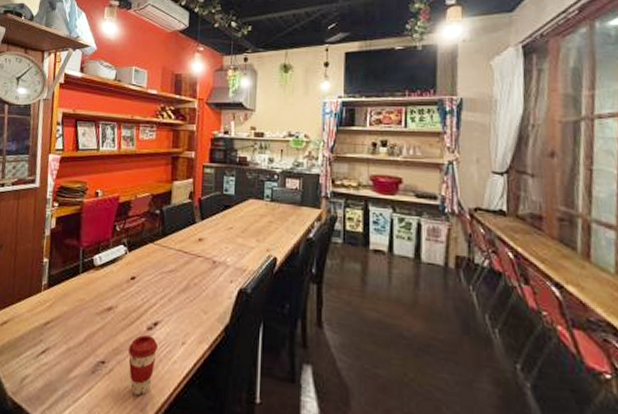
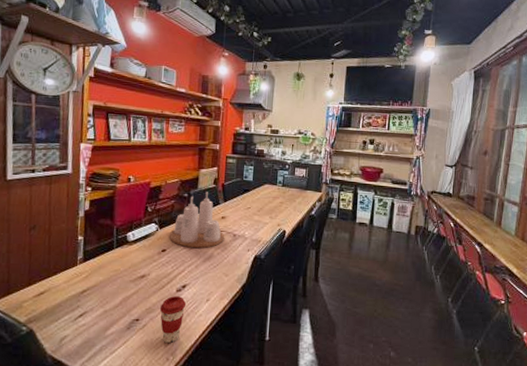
condiment set: none [138,208,202,277] -> present [169,192,224,248]

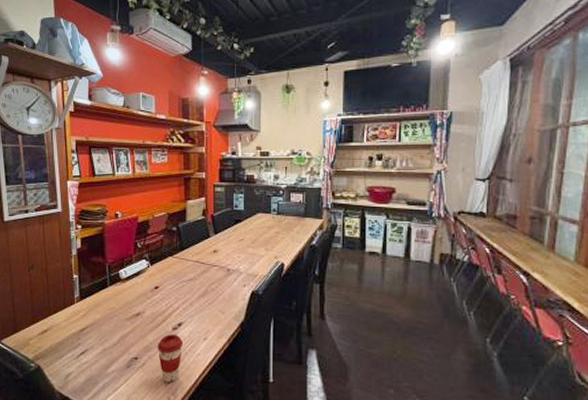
condiment set: present [169,192,224,248] -> none [160,224,217,284]

